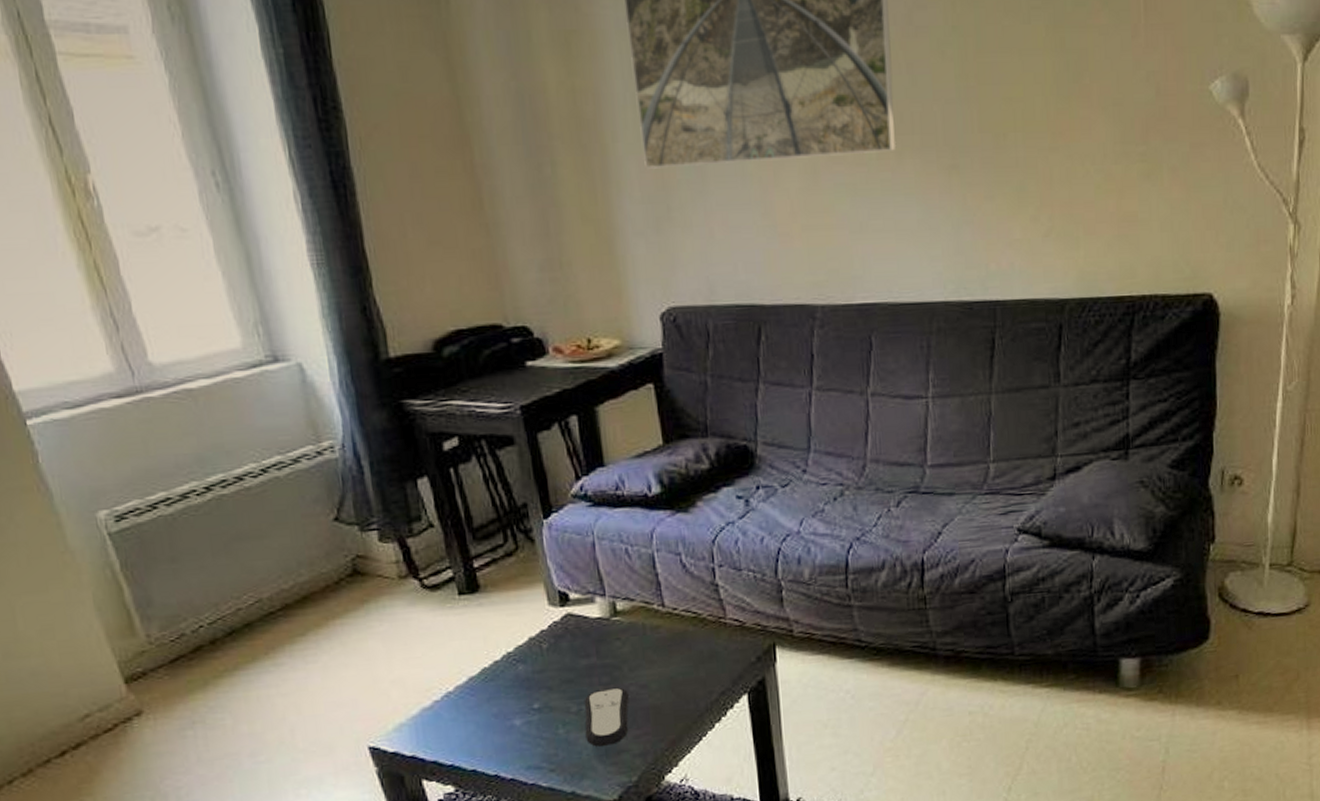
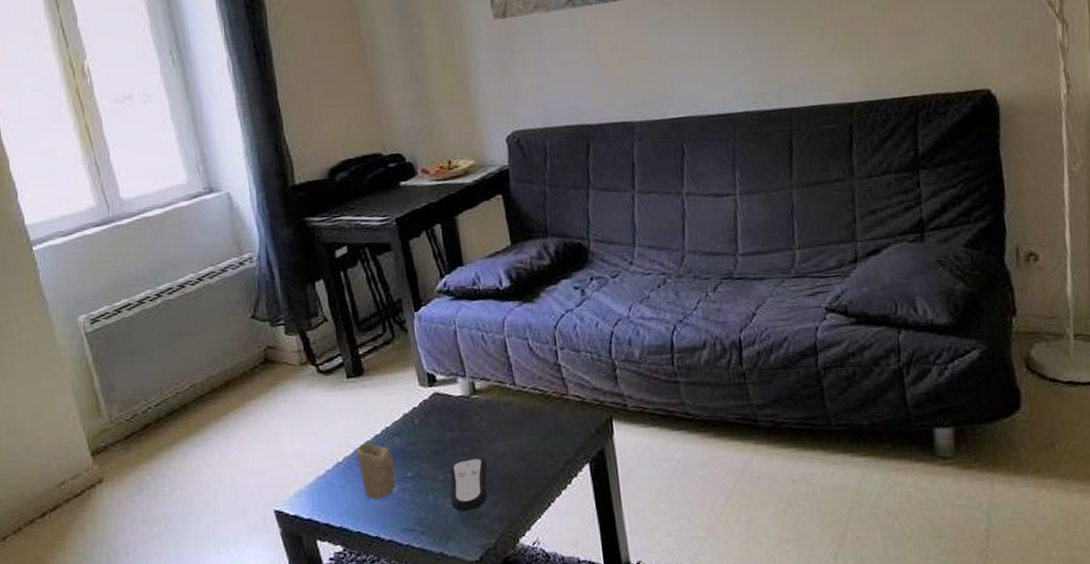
candle: none [470,669,520,734] -> present [356,442,396,499]

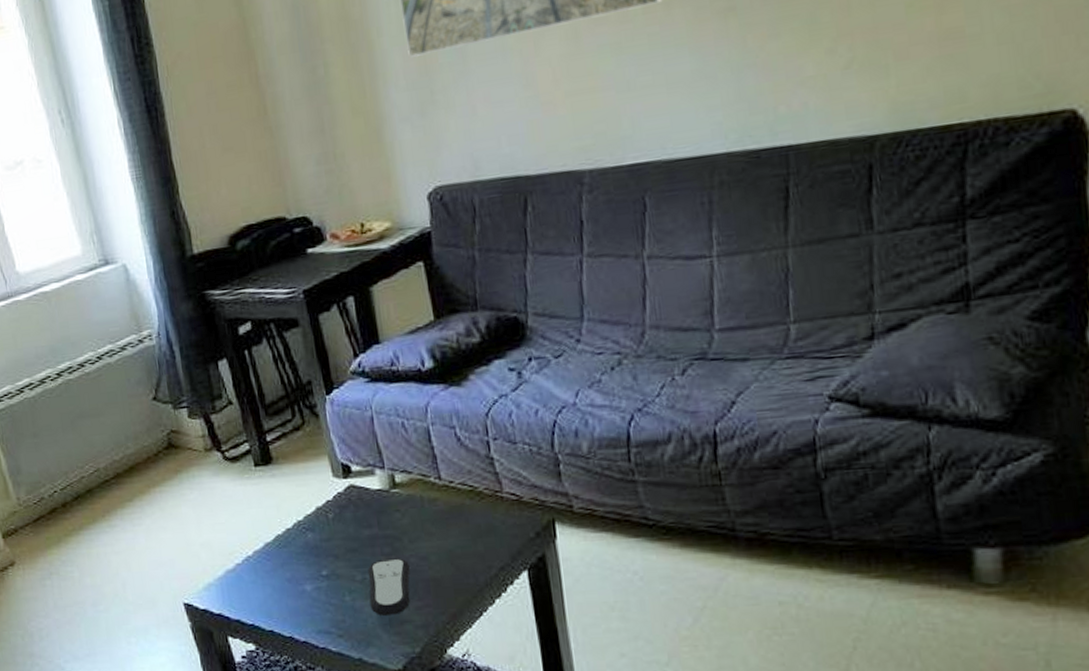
candle: present [356,442,396,499] -> none [266,536,310,597]

